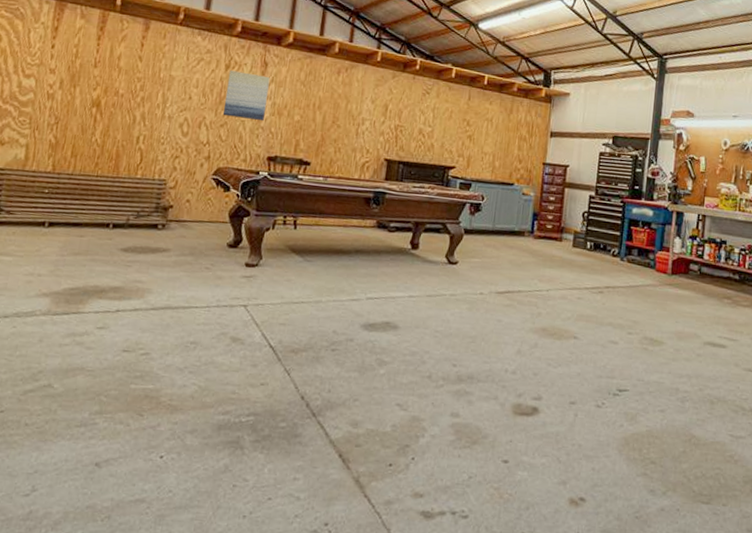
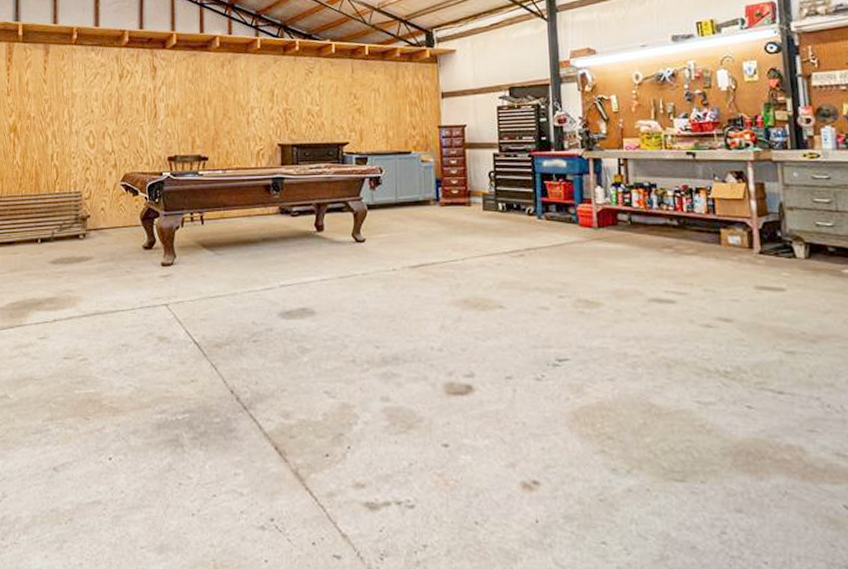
wall art: present [222,70,270,121] -> none [122,79,160,124]

